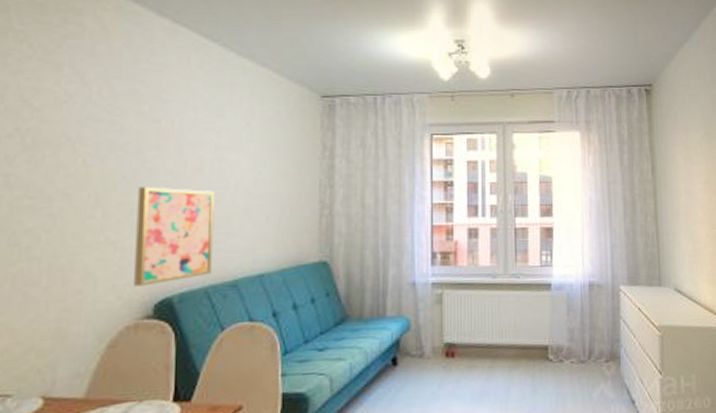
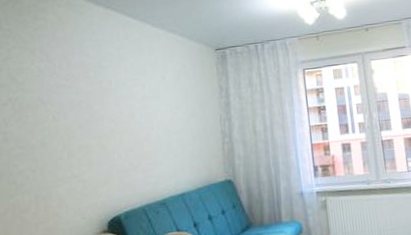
wall art: present [134,186,215,286] -> none [90,131,147,209]

